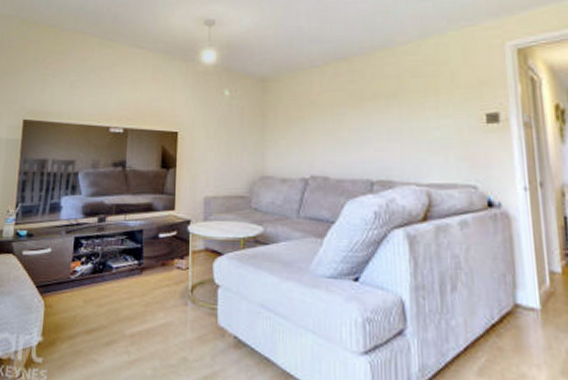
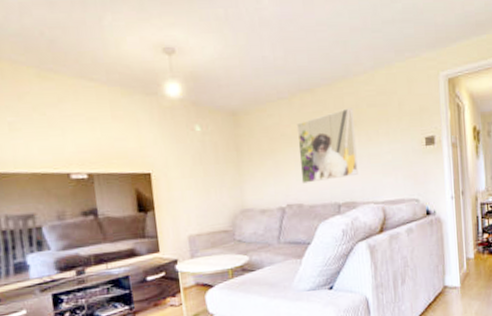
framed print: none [328,78,397,155] -> present [296,107,358,184]

